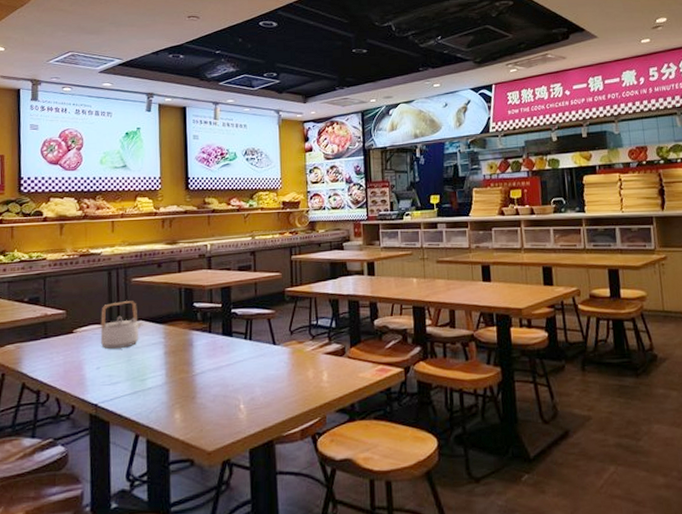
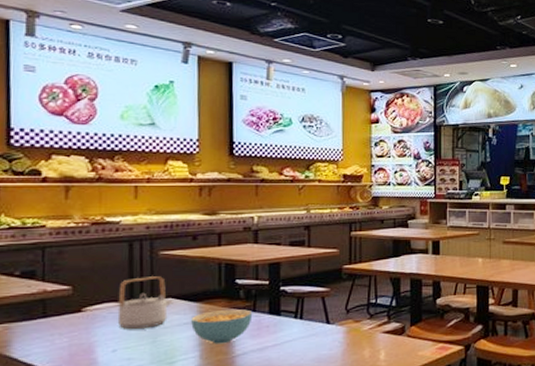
cereal bowl: none [158,330,209,363] -> present [191,309,253,344]

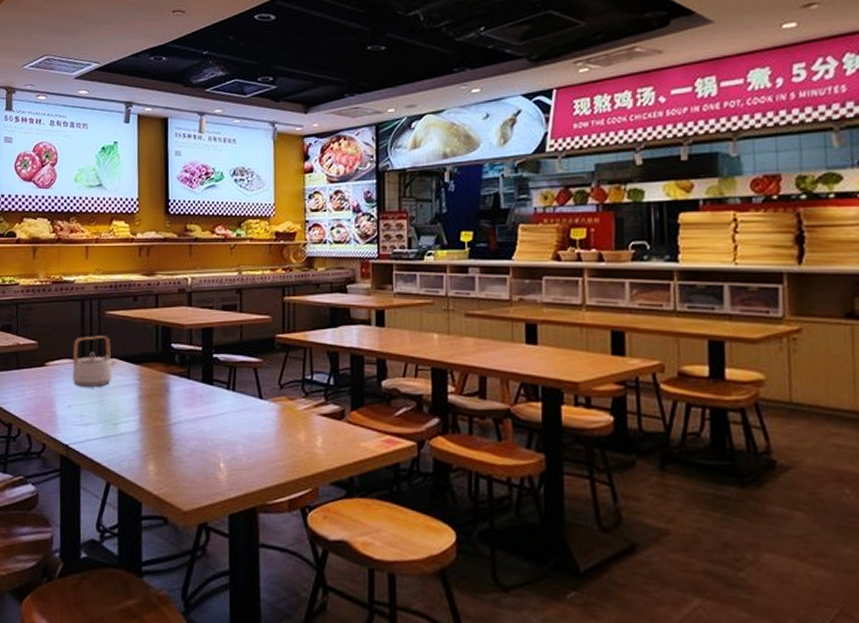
cereal bowl: present [191,309,253,344] -> none [132,374,187,410]

